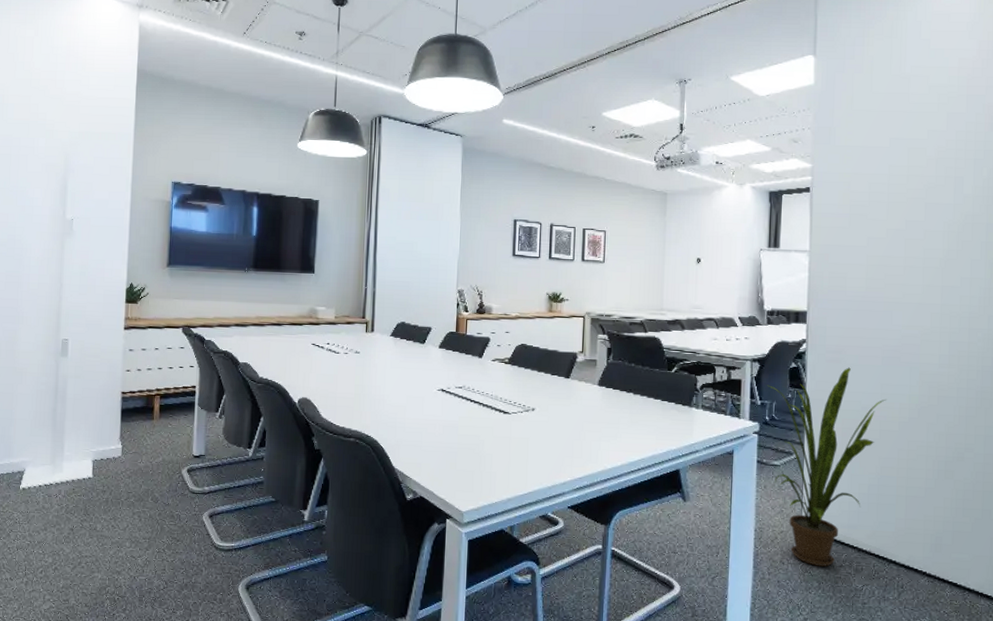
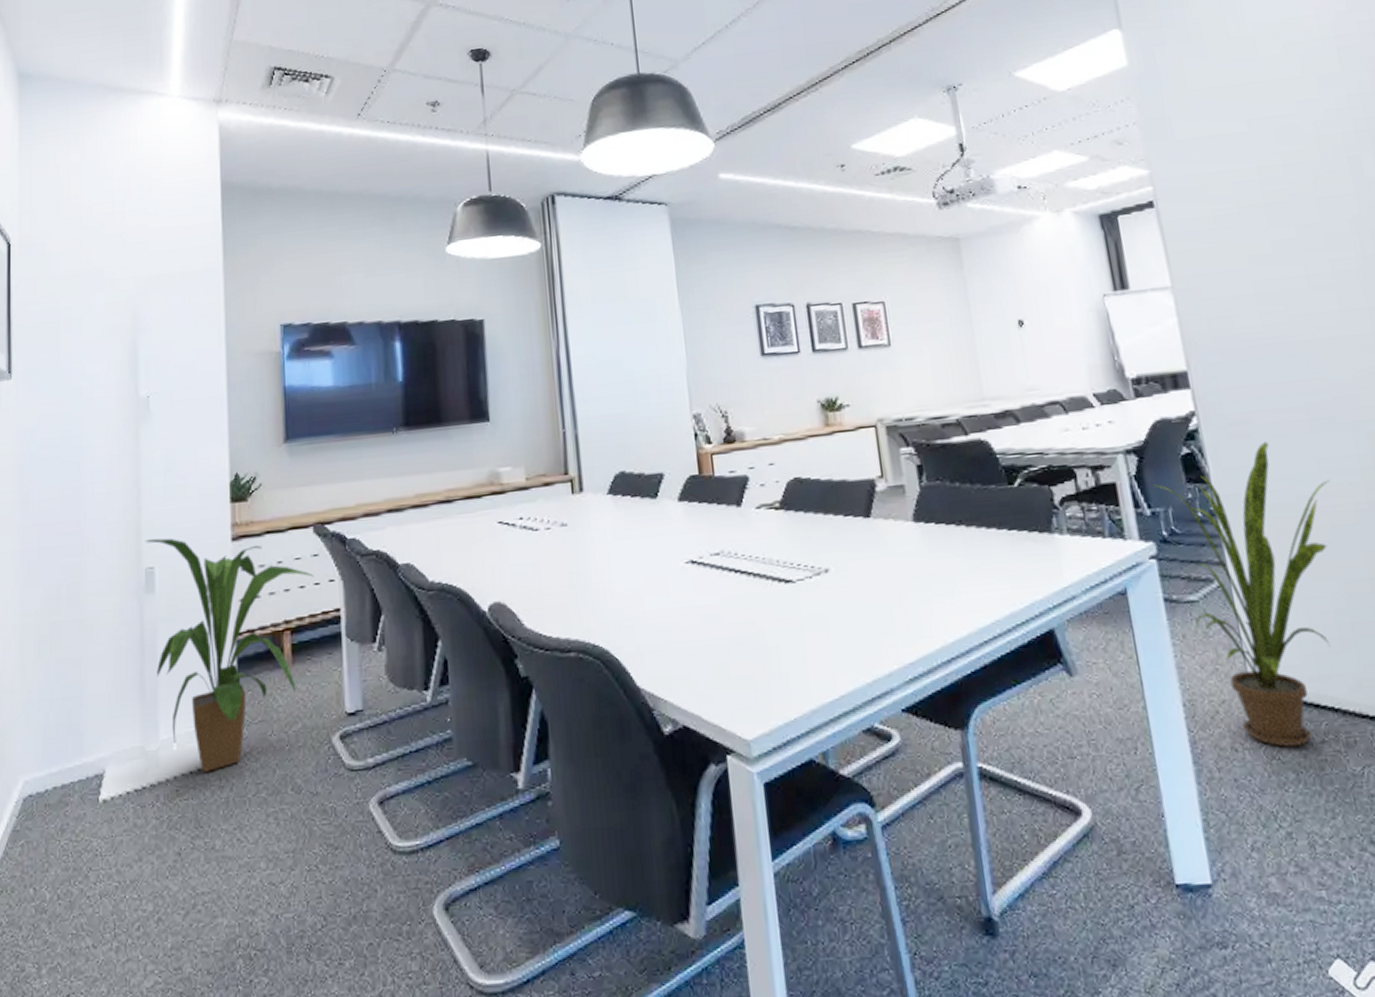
house plant: none [63,320,180,480] -> present [144,538,314,772]

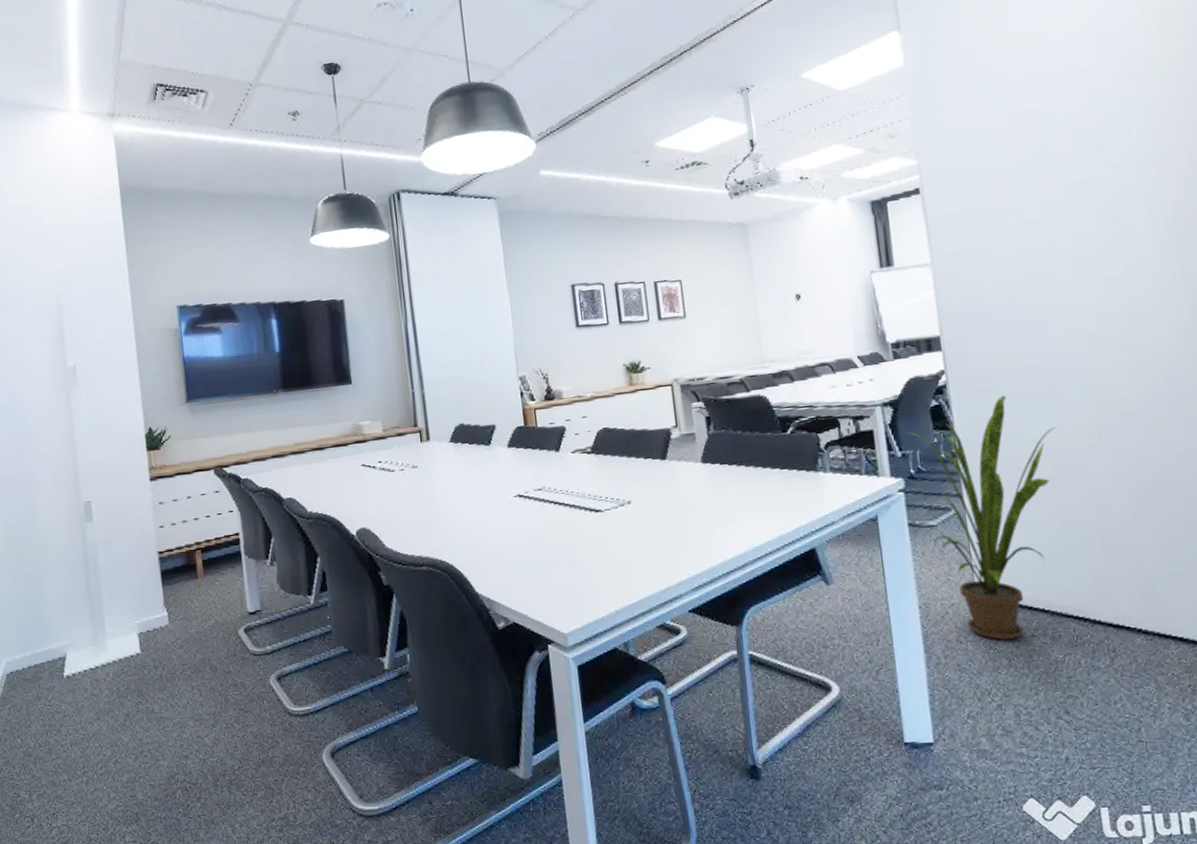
house plant: present [144,538,314,772] -> none [81,479,217,656]

